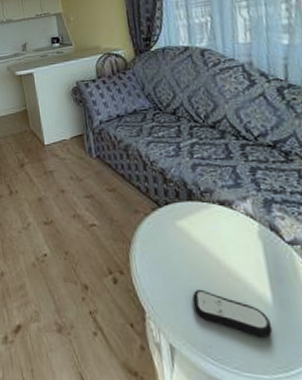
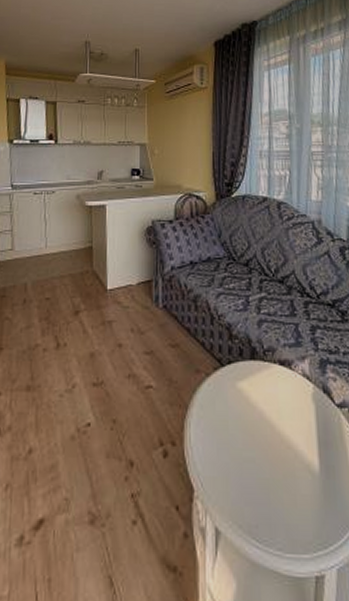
remote control: present [192,289,273,338] -> none [244,459,317,511]

